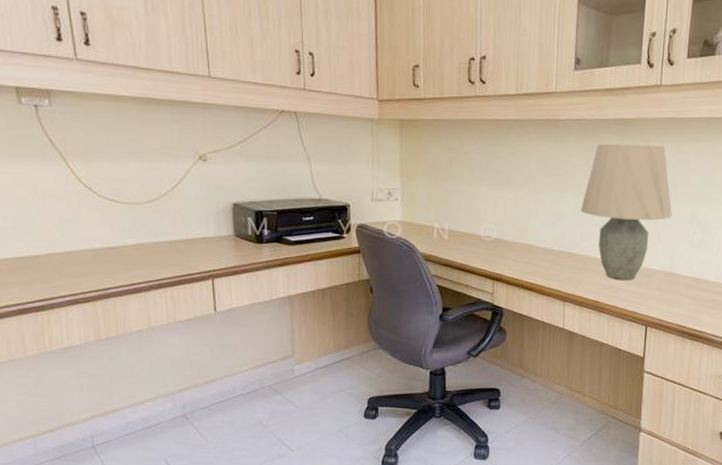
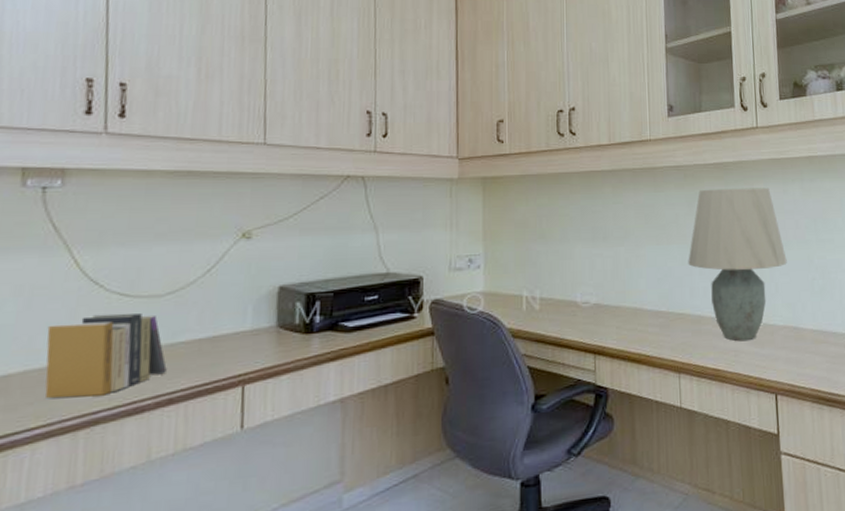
books: none [60,214,154,277] -> present [45,313,167,399]

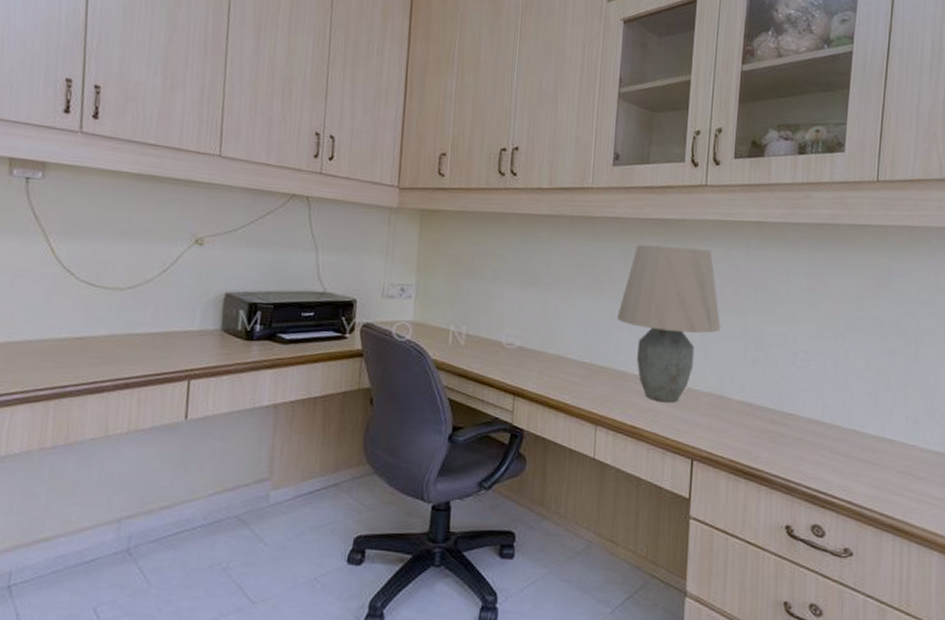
books: present [45,313,167,399] -> none [23,299,125,373]

